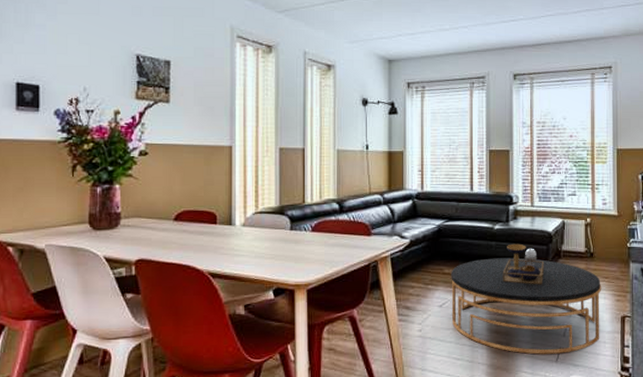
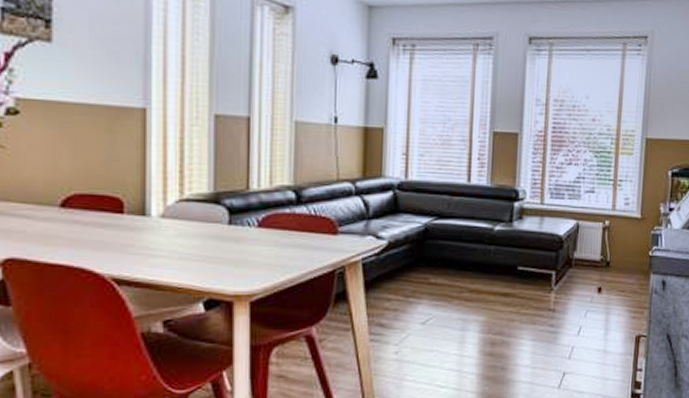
coffee table: present [451,243,602,355] -> none [437,248,617,380]

